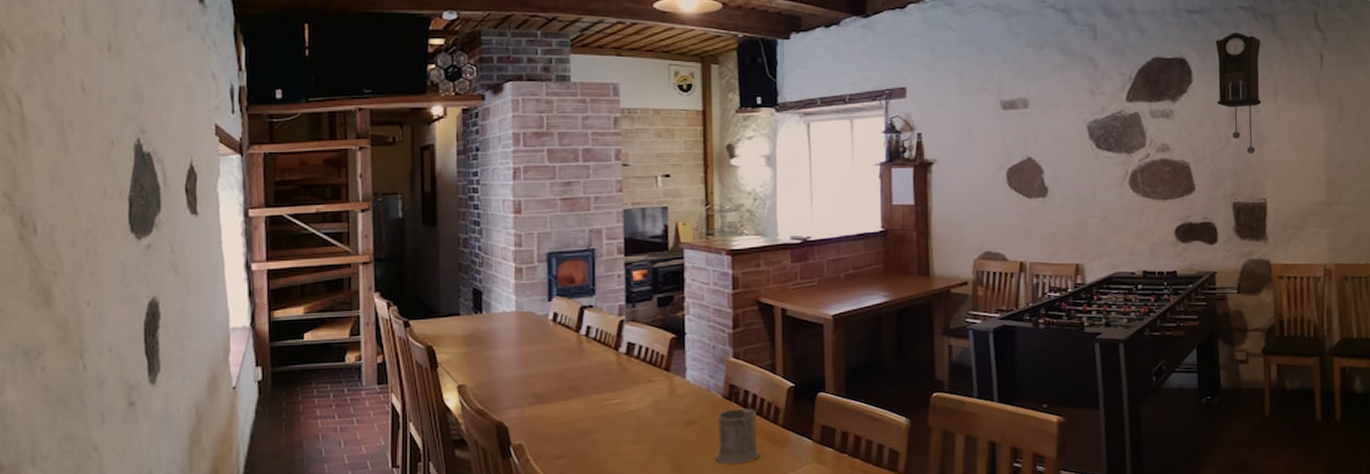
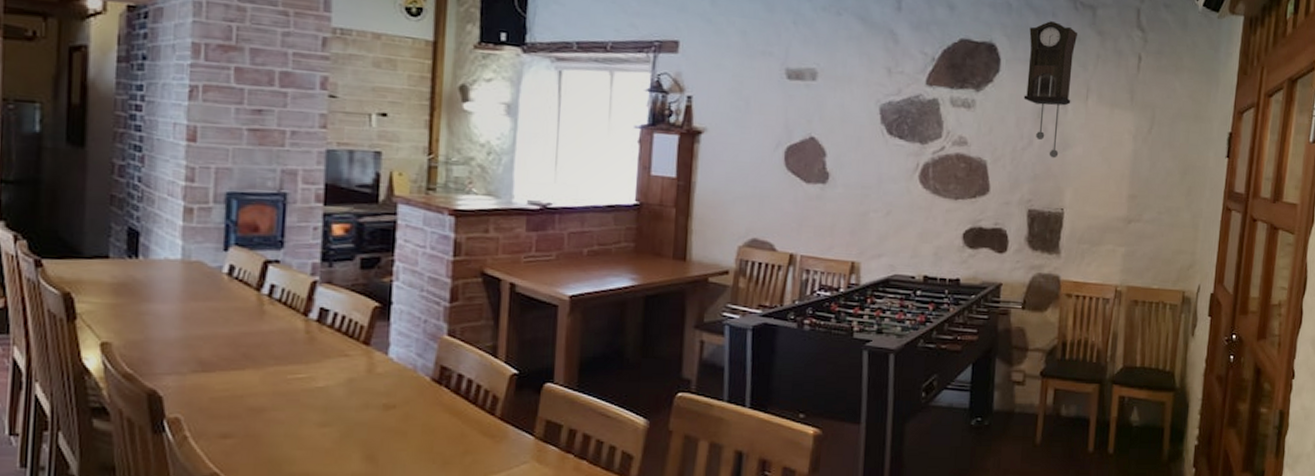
mug: present [715,408,760,464] -> none [417,394,471,457]

